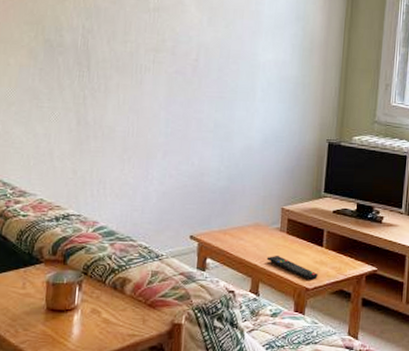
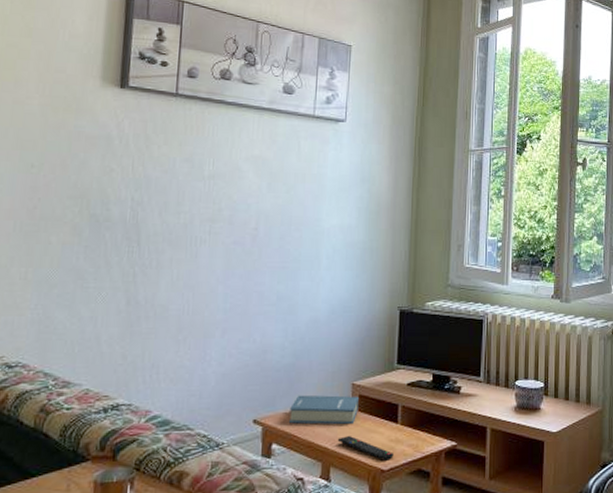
hardback book: none [223,215,287,246] -> present [289,395,359,425]

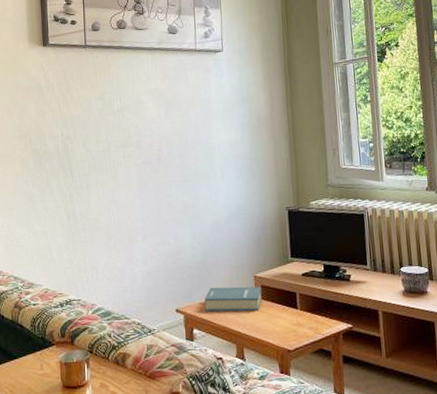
remote control: present [337,436,394,461] -> none [247,321,297,342]

